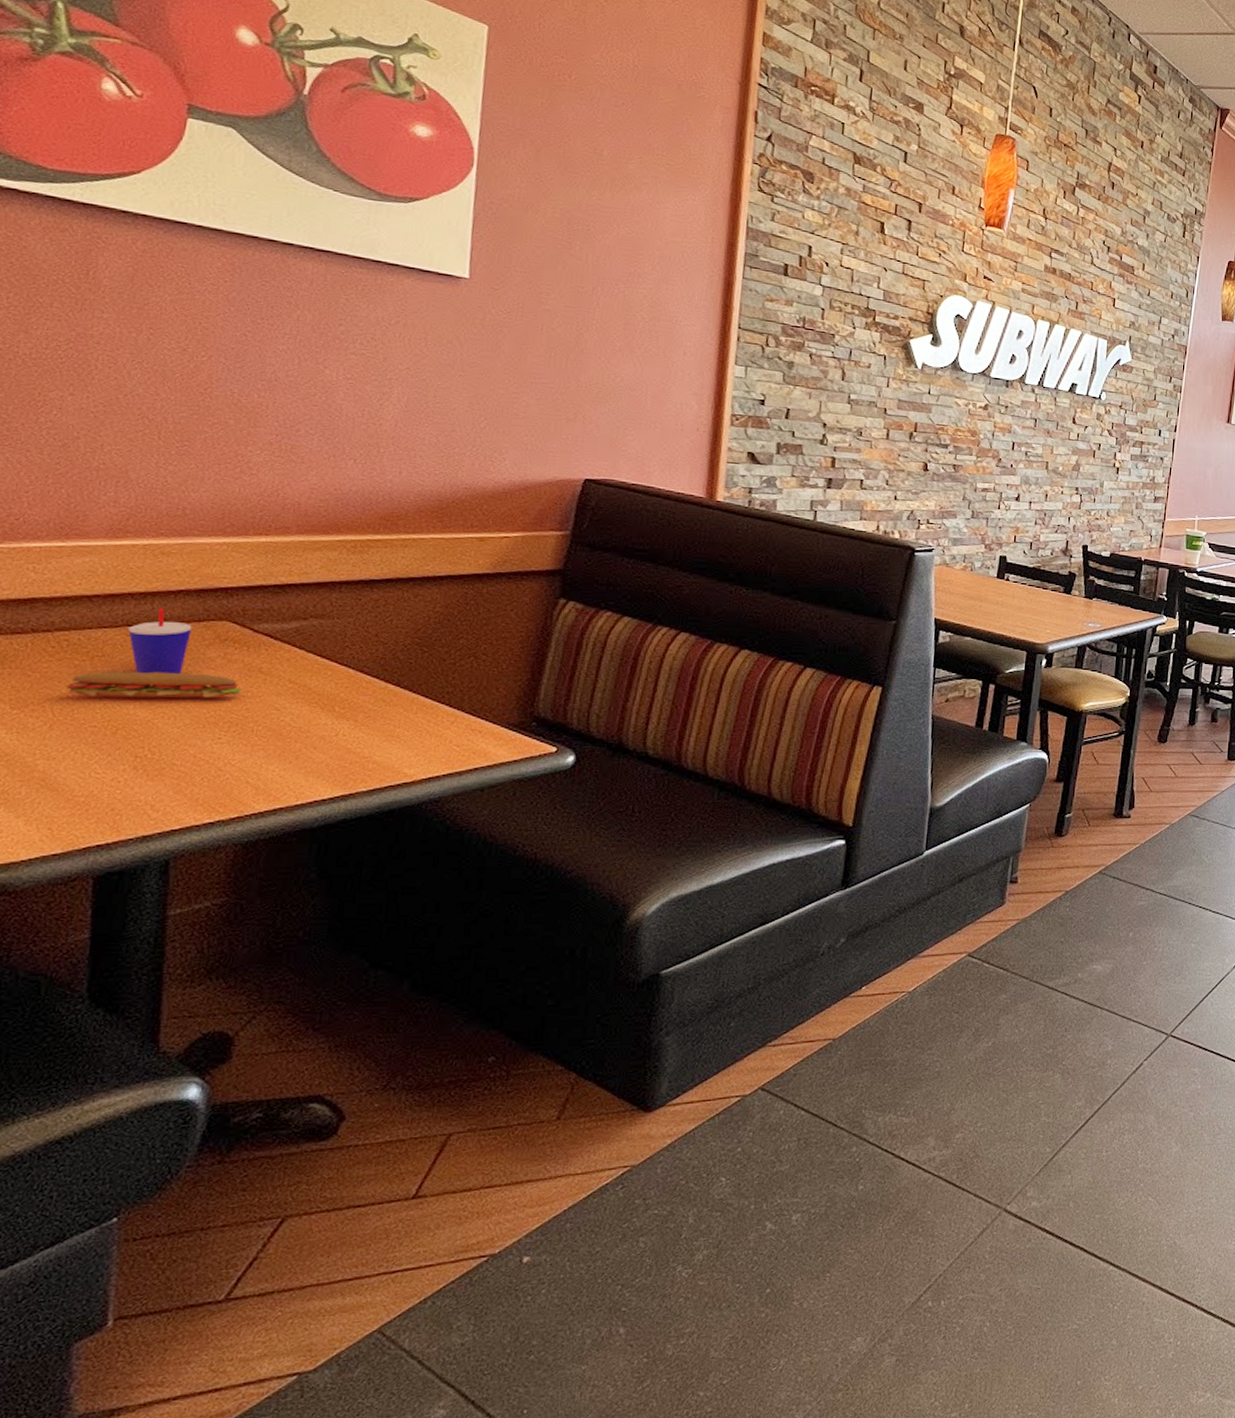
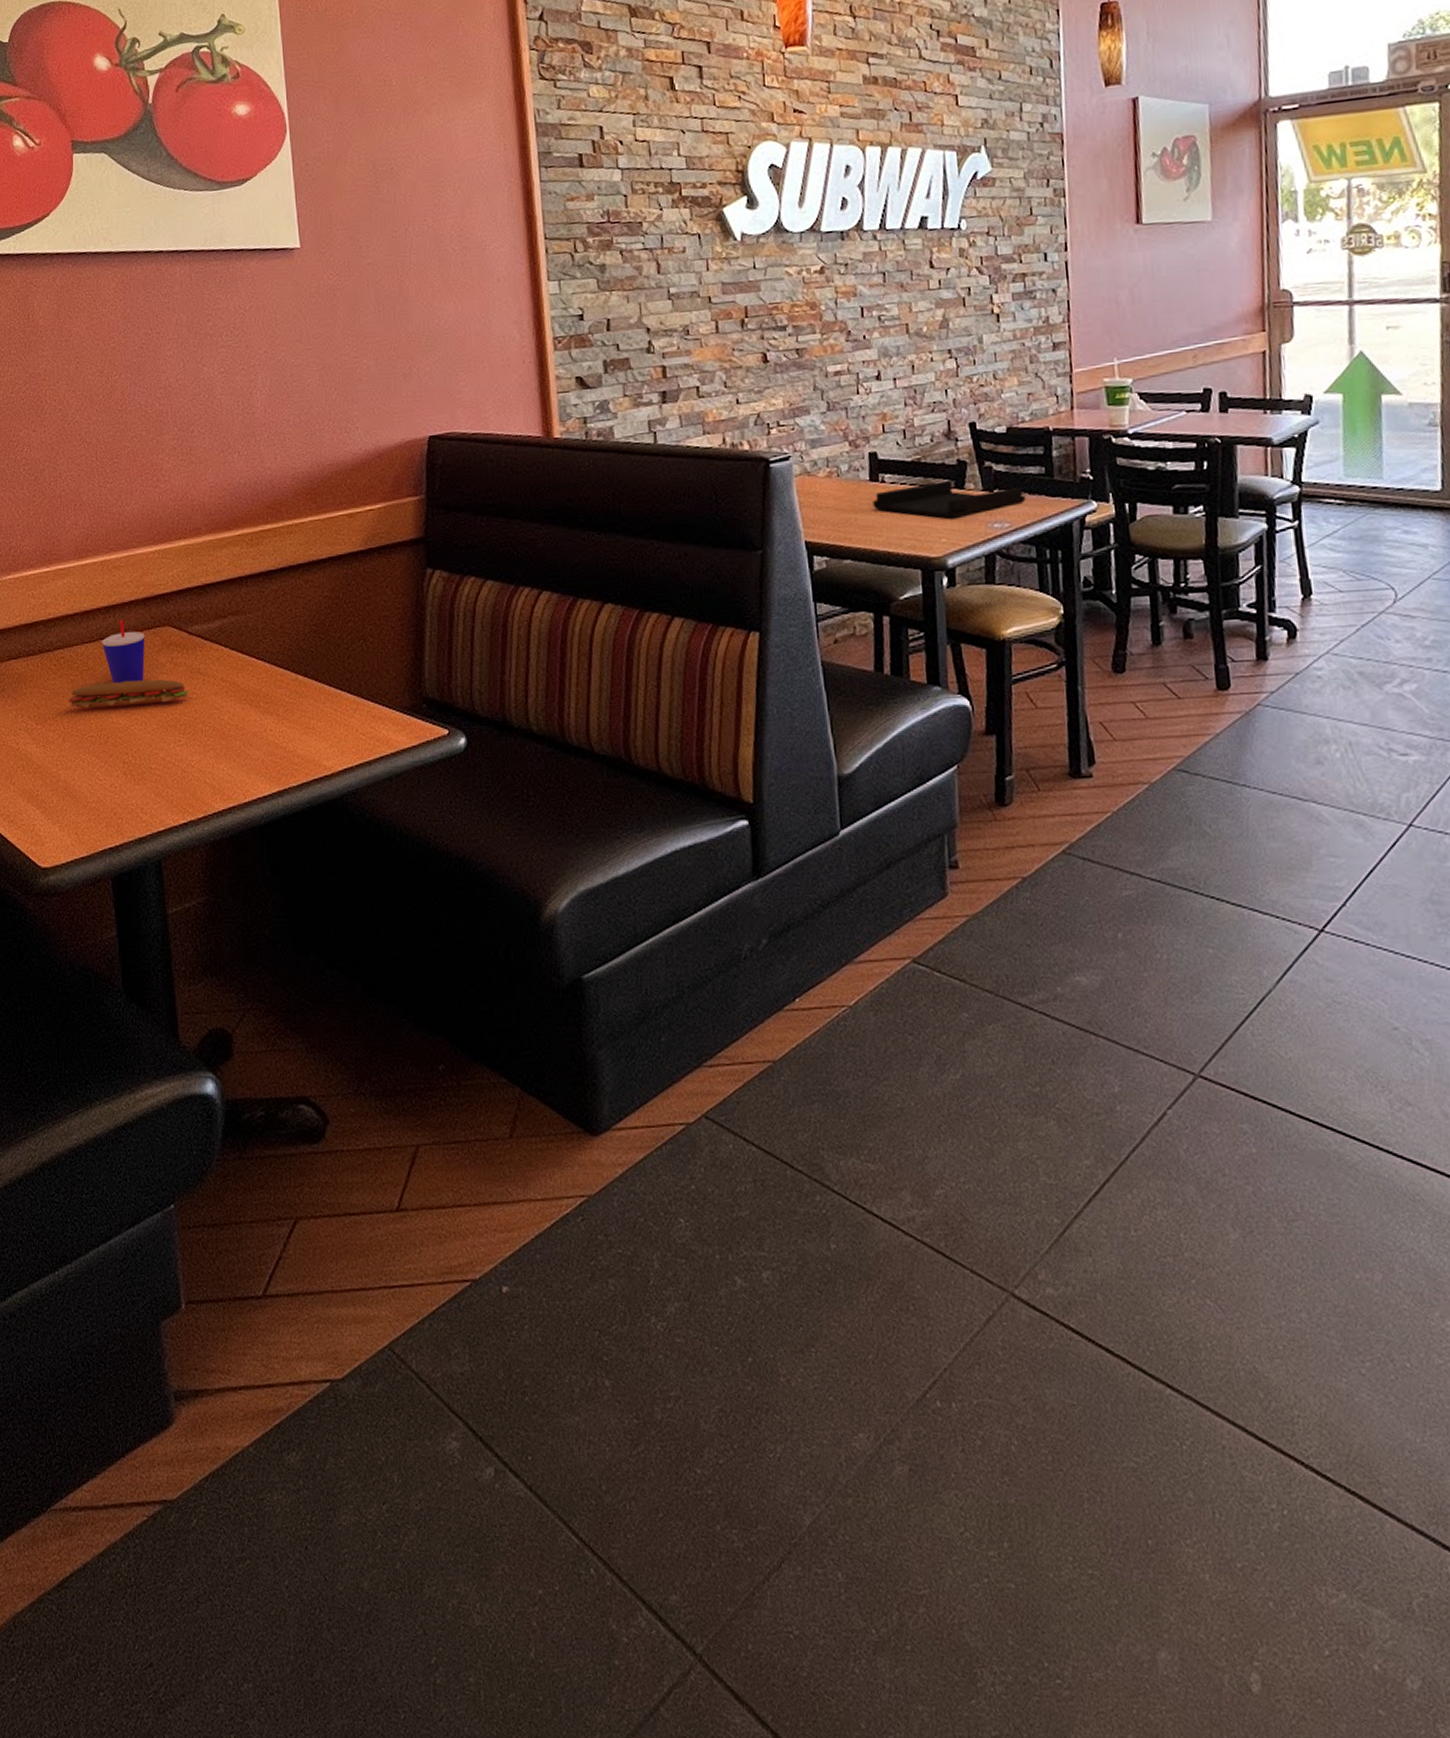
tray: none [996,586,1116,616] -> present [873,481,1026,519]

